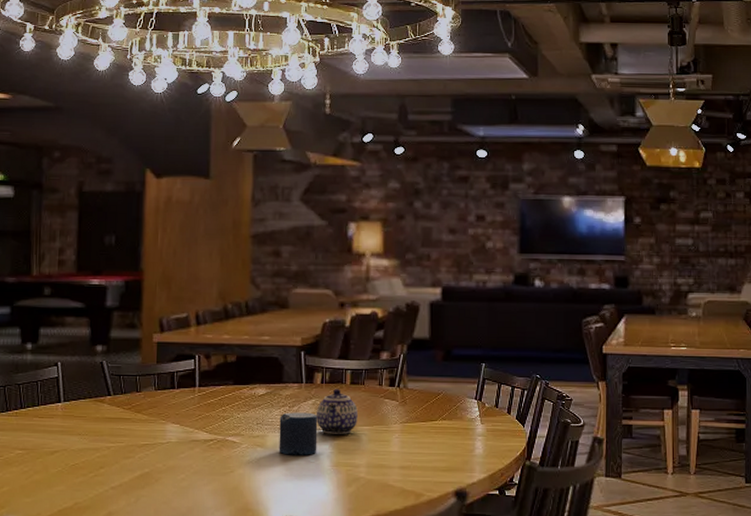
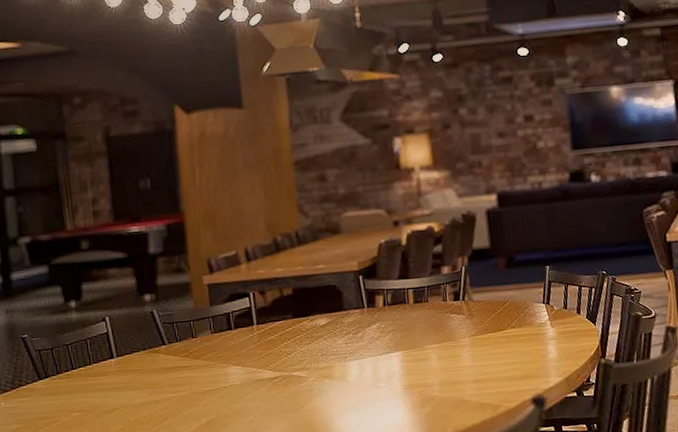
candle: present [279,412,318,455] -> none [344,337,387,384]
teapot: present [317,389,358,434] -> none [382,309,425,357]

